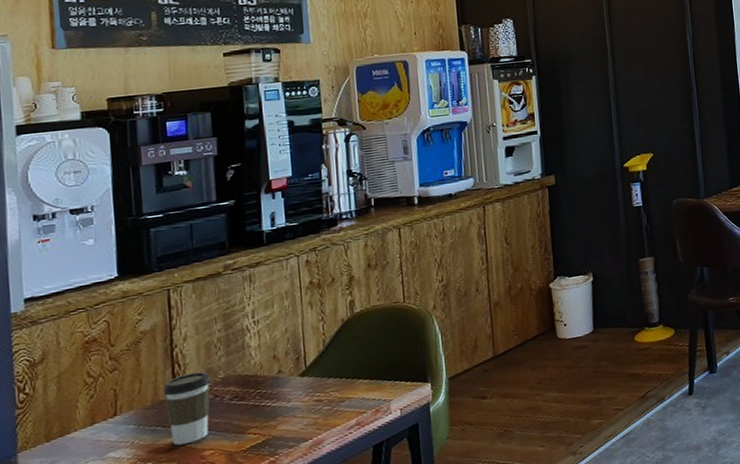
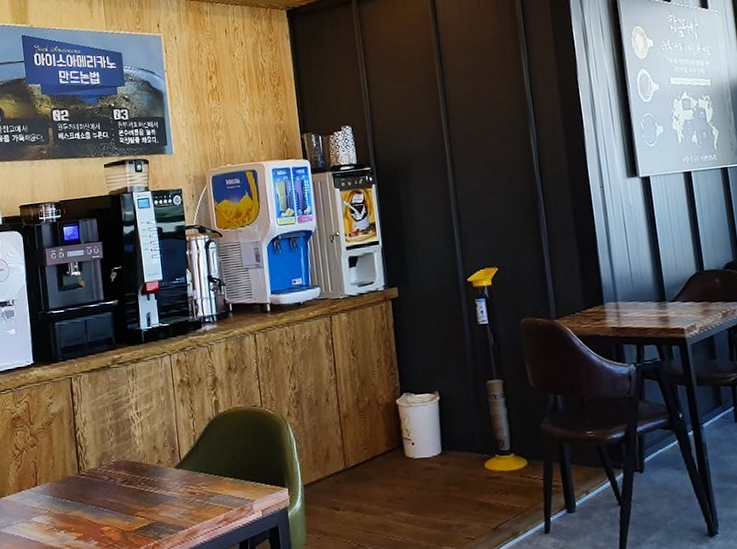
coffee cup: present [163,371,211,446] -> none [70,454,106,518]

